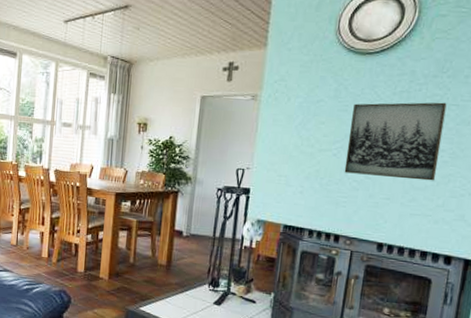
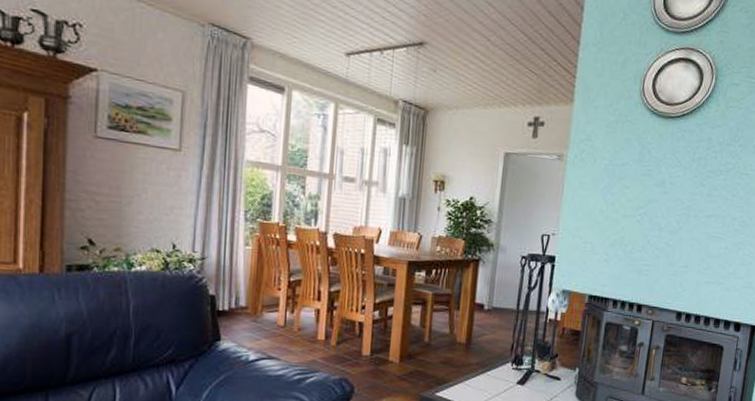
wall art: present [344,102,447,181] -> none [647,168,738,249]

